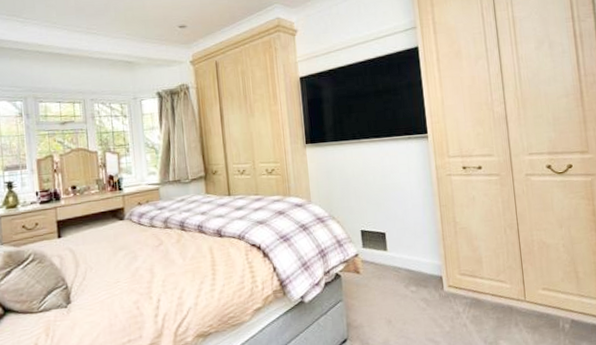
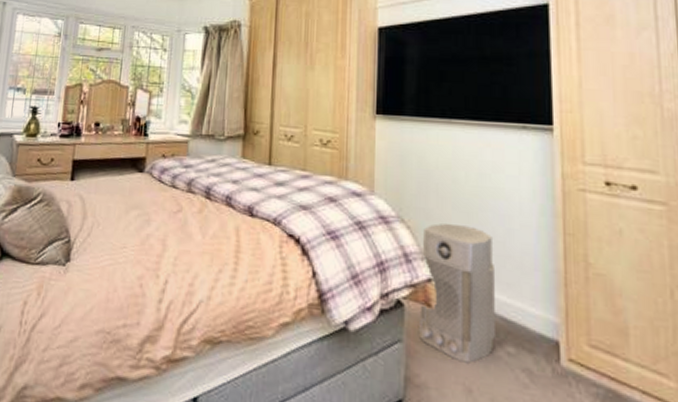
air purifier: none [349,213,403,305] -> present [419,223,495,364]

